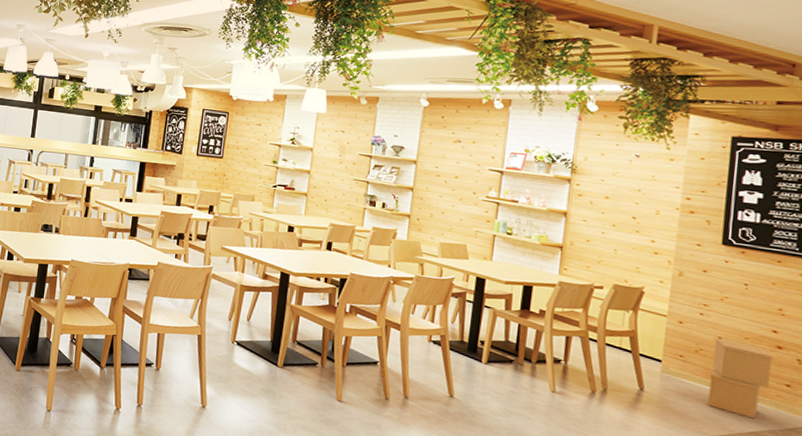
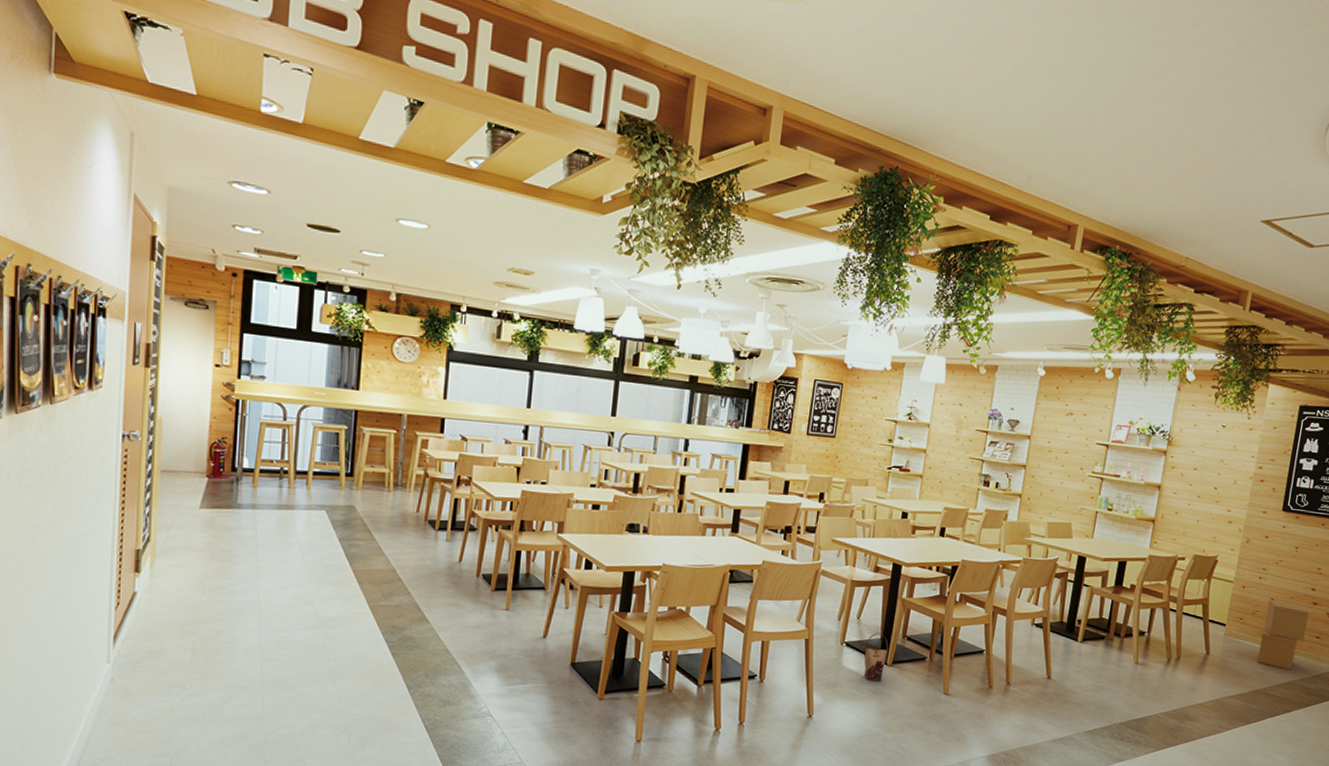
handbag: none [253,335,280,382] -> present [863,633,890,682]

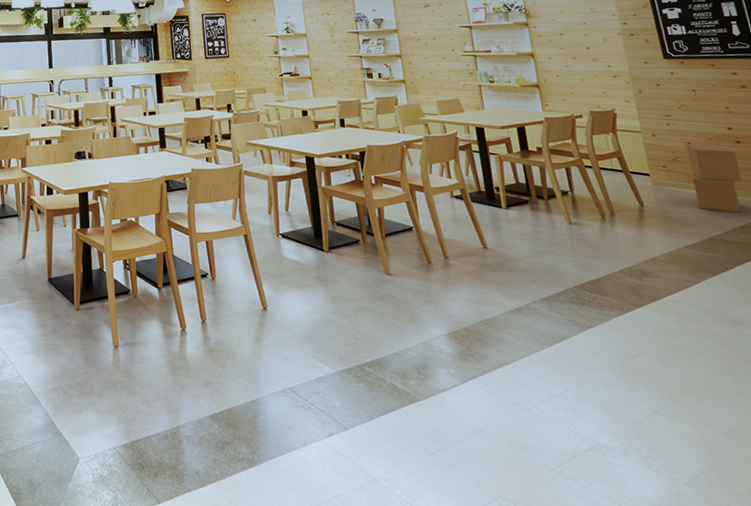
handbag: present [863,633,890,682] -> none [297,222,323,269]

